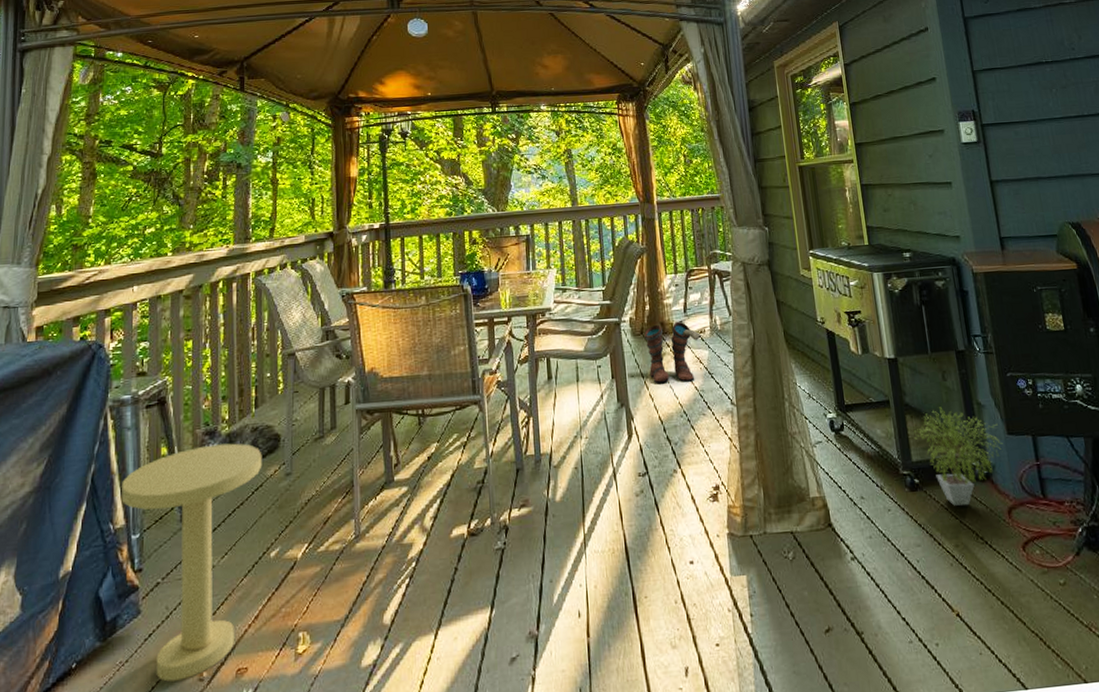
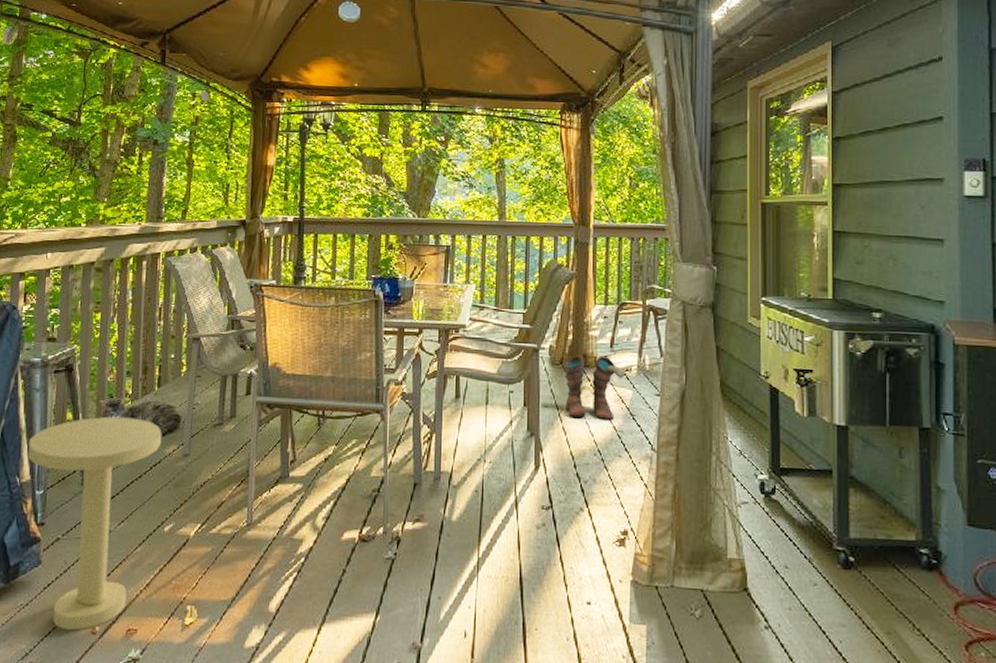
potted plant: present [915,407,1003,506] -> none [857,485,961,593]

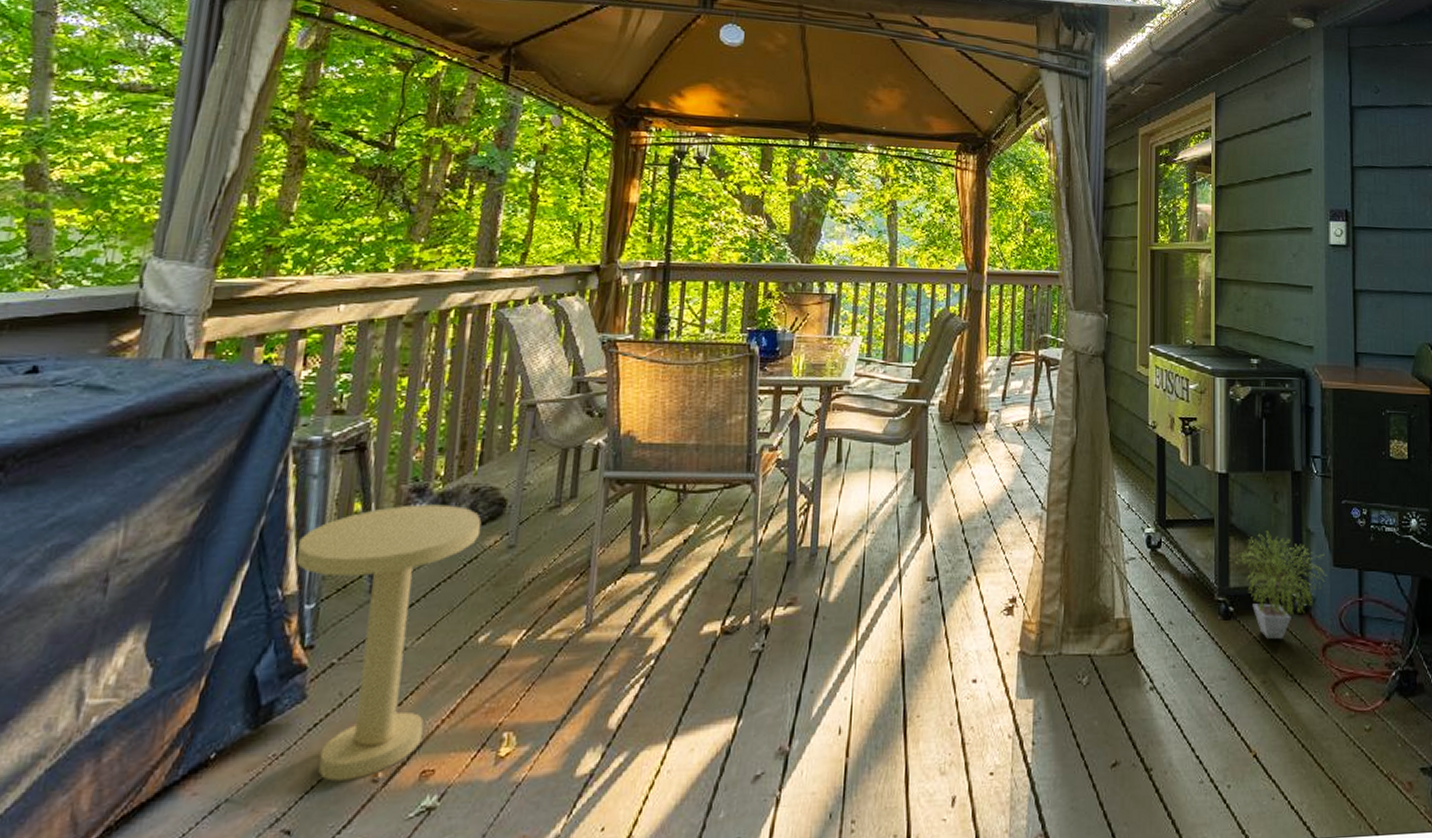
boots: present [563,355,627,420] -> none [953,410,1019,479]
potted plant: none [857,485,961,593] -> present [1237,531,1328,639]

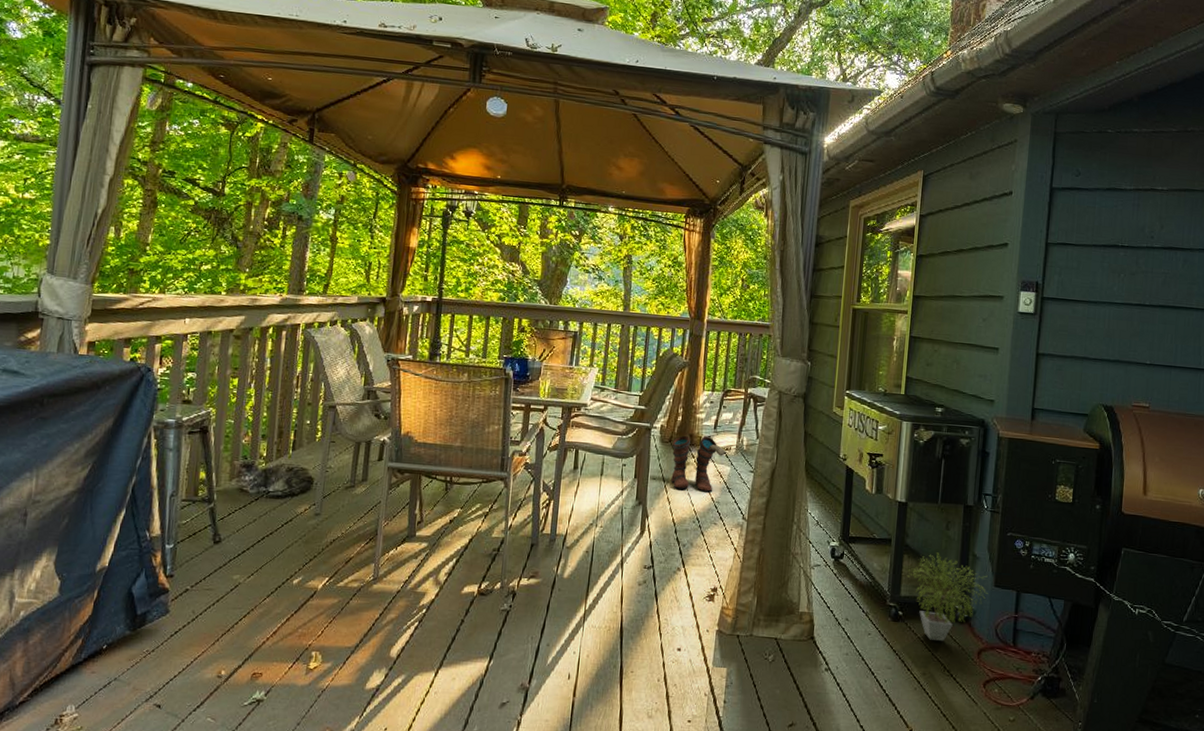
side table: present [296,504,482,781] -> none [159,476,295,674]
boots: none [953,410,1019,479] -> present [671,436,727,493]

